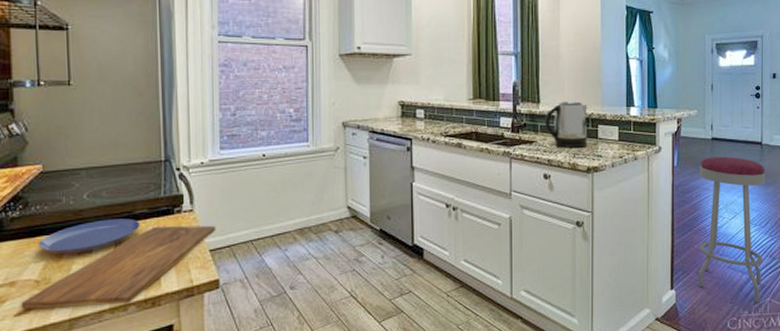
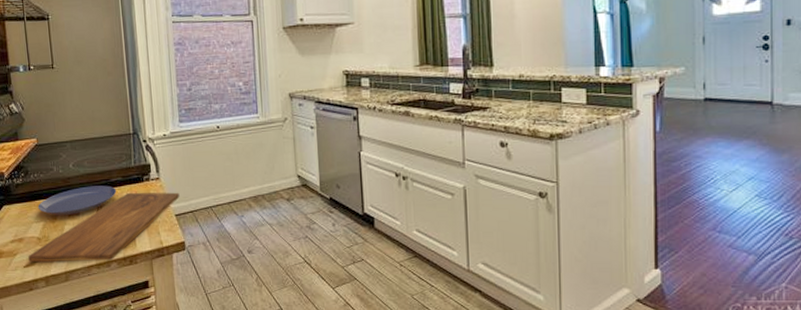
kettle: present [545,100,588,148] -> none [499,62,550,114]
bar stool: present [698,156,766,303] -> none [689,119,779,288]

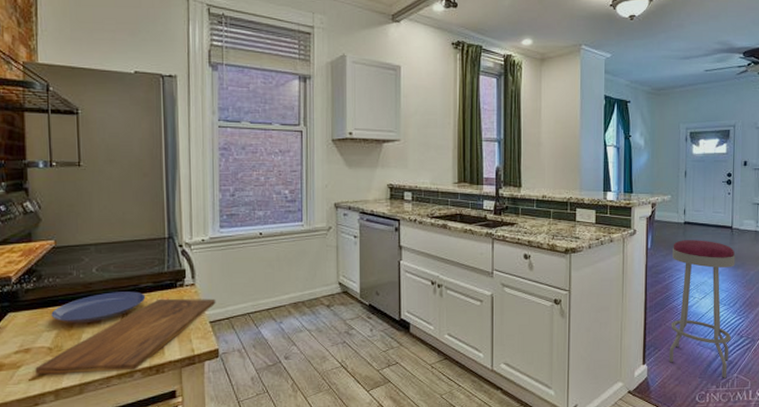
bar stool: none [689,119,779,288] -> present [669,240,736,378]

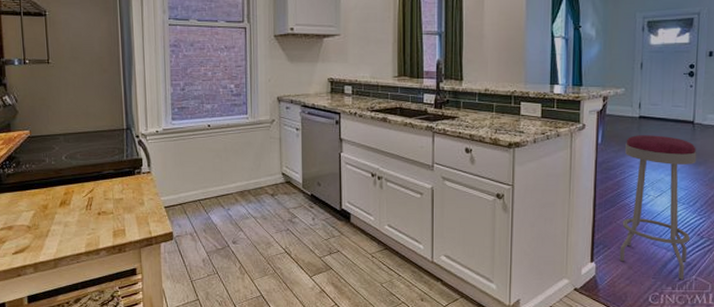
cutting board: present [35,298,216,374] -> none [17,184,170,249]
plate: present [51,291,146,324] -> none [29,177,108,205]

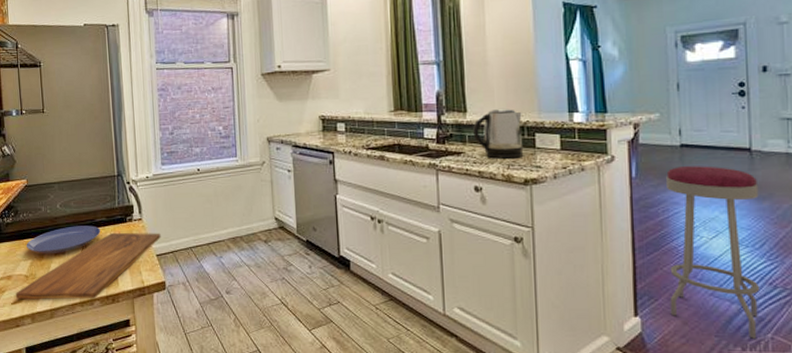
cutting board: none [17,184,170,249] -> present [16,232,161,299]
plate: none [29,177,108,205] -> present [26,225,101,255]
kettle: none [467,78,511,124] -> present [473,108,524,159]

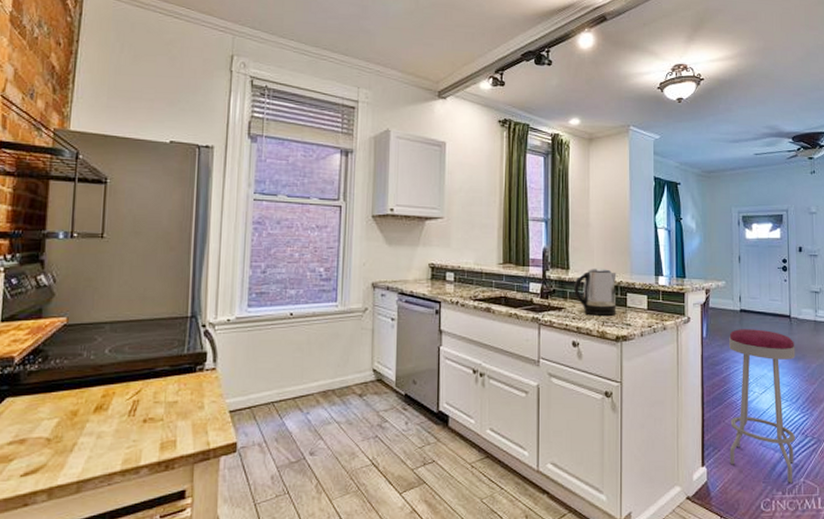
cutting board: present [16,232,161,299] -> none [29,384,238,469]
plate: present [26,225,101,255] -> none [54,375,161,411]

